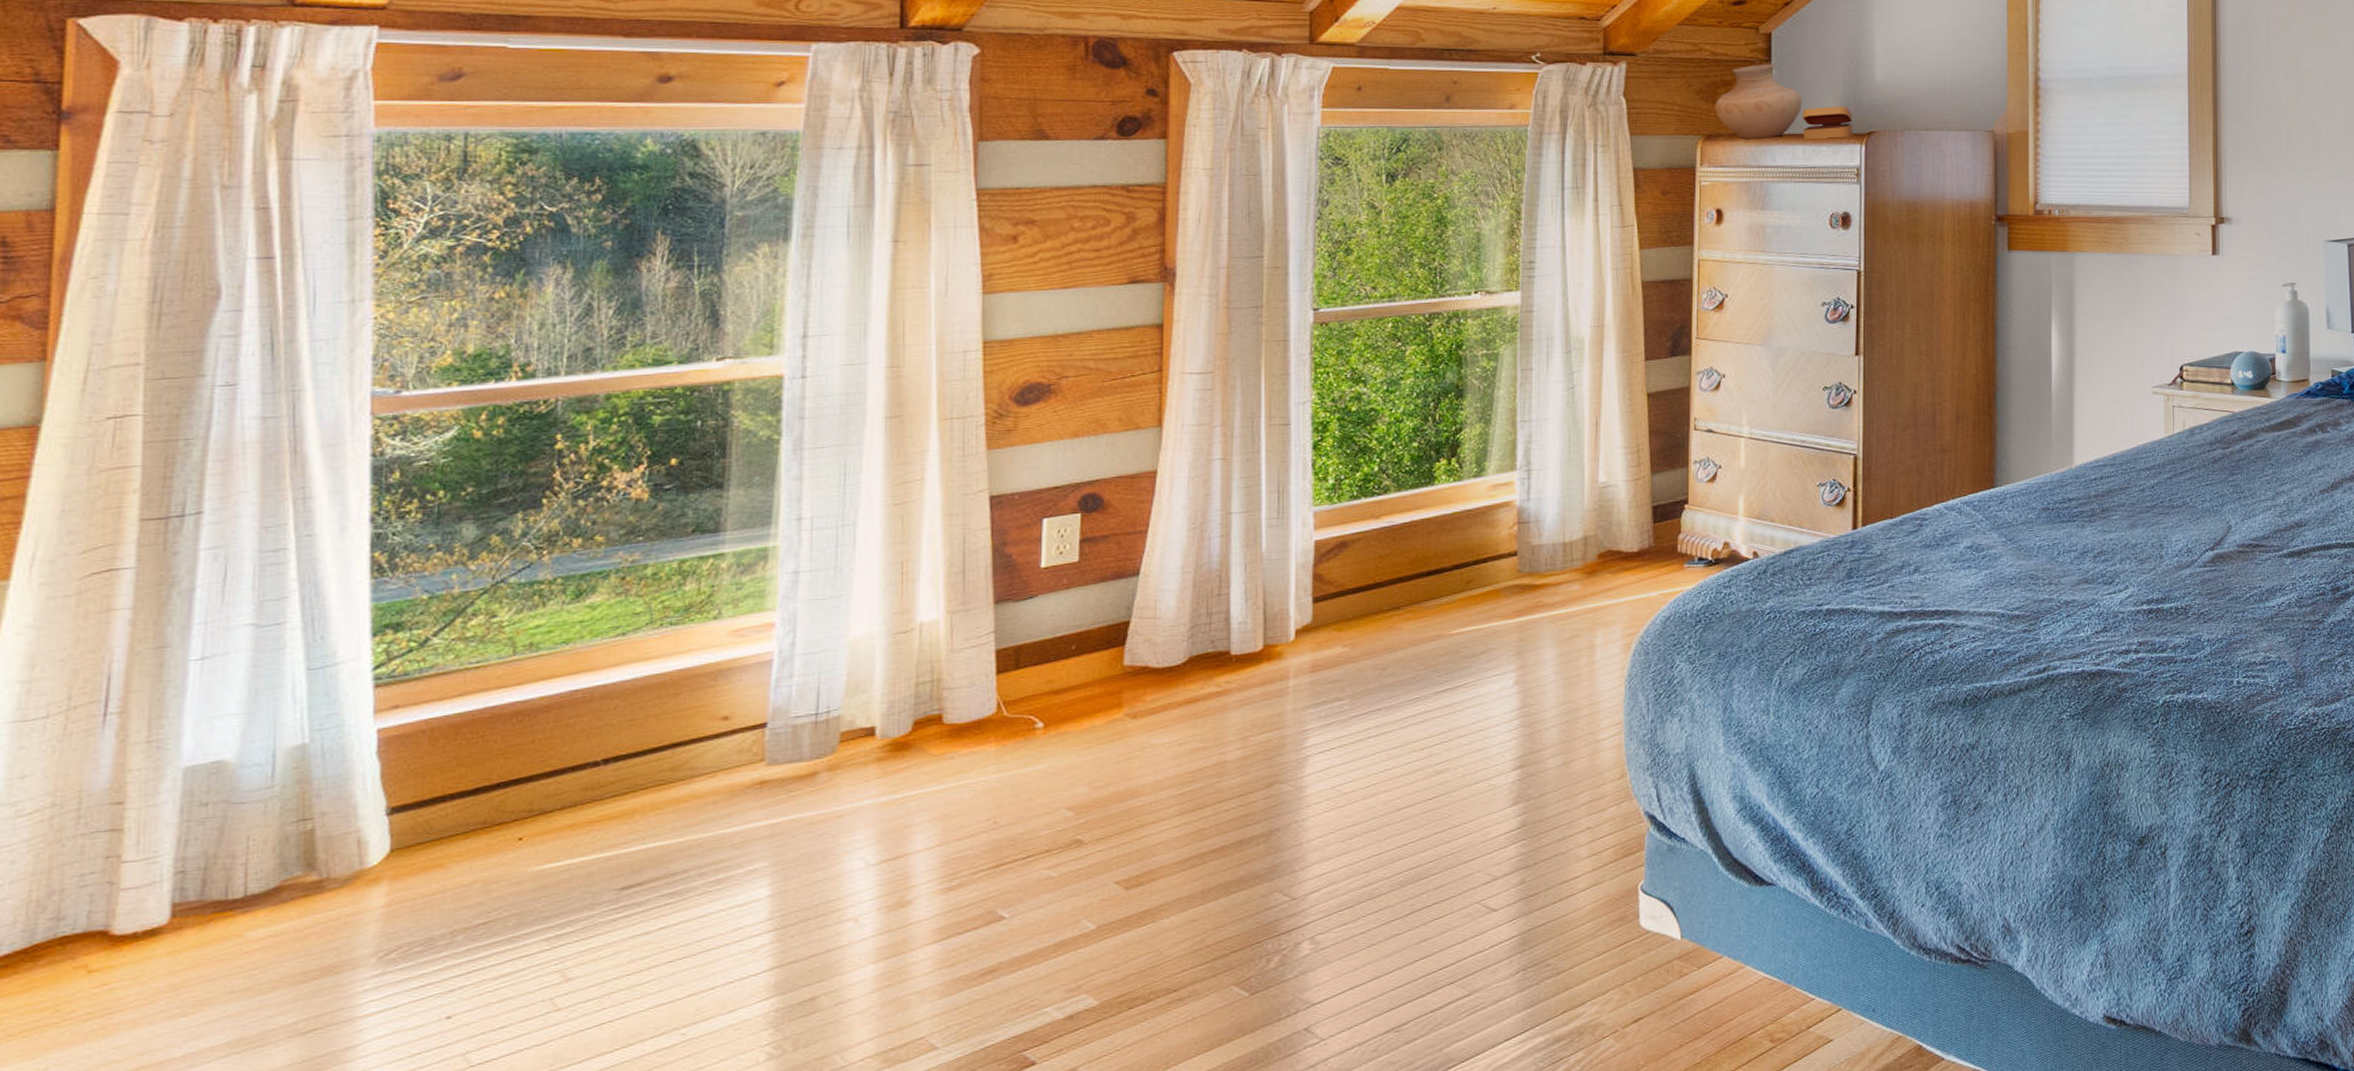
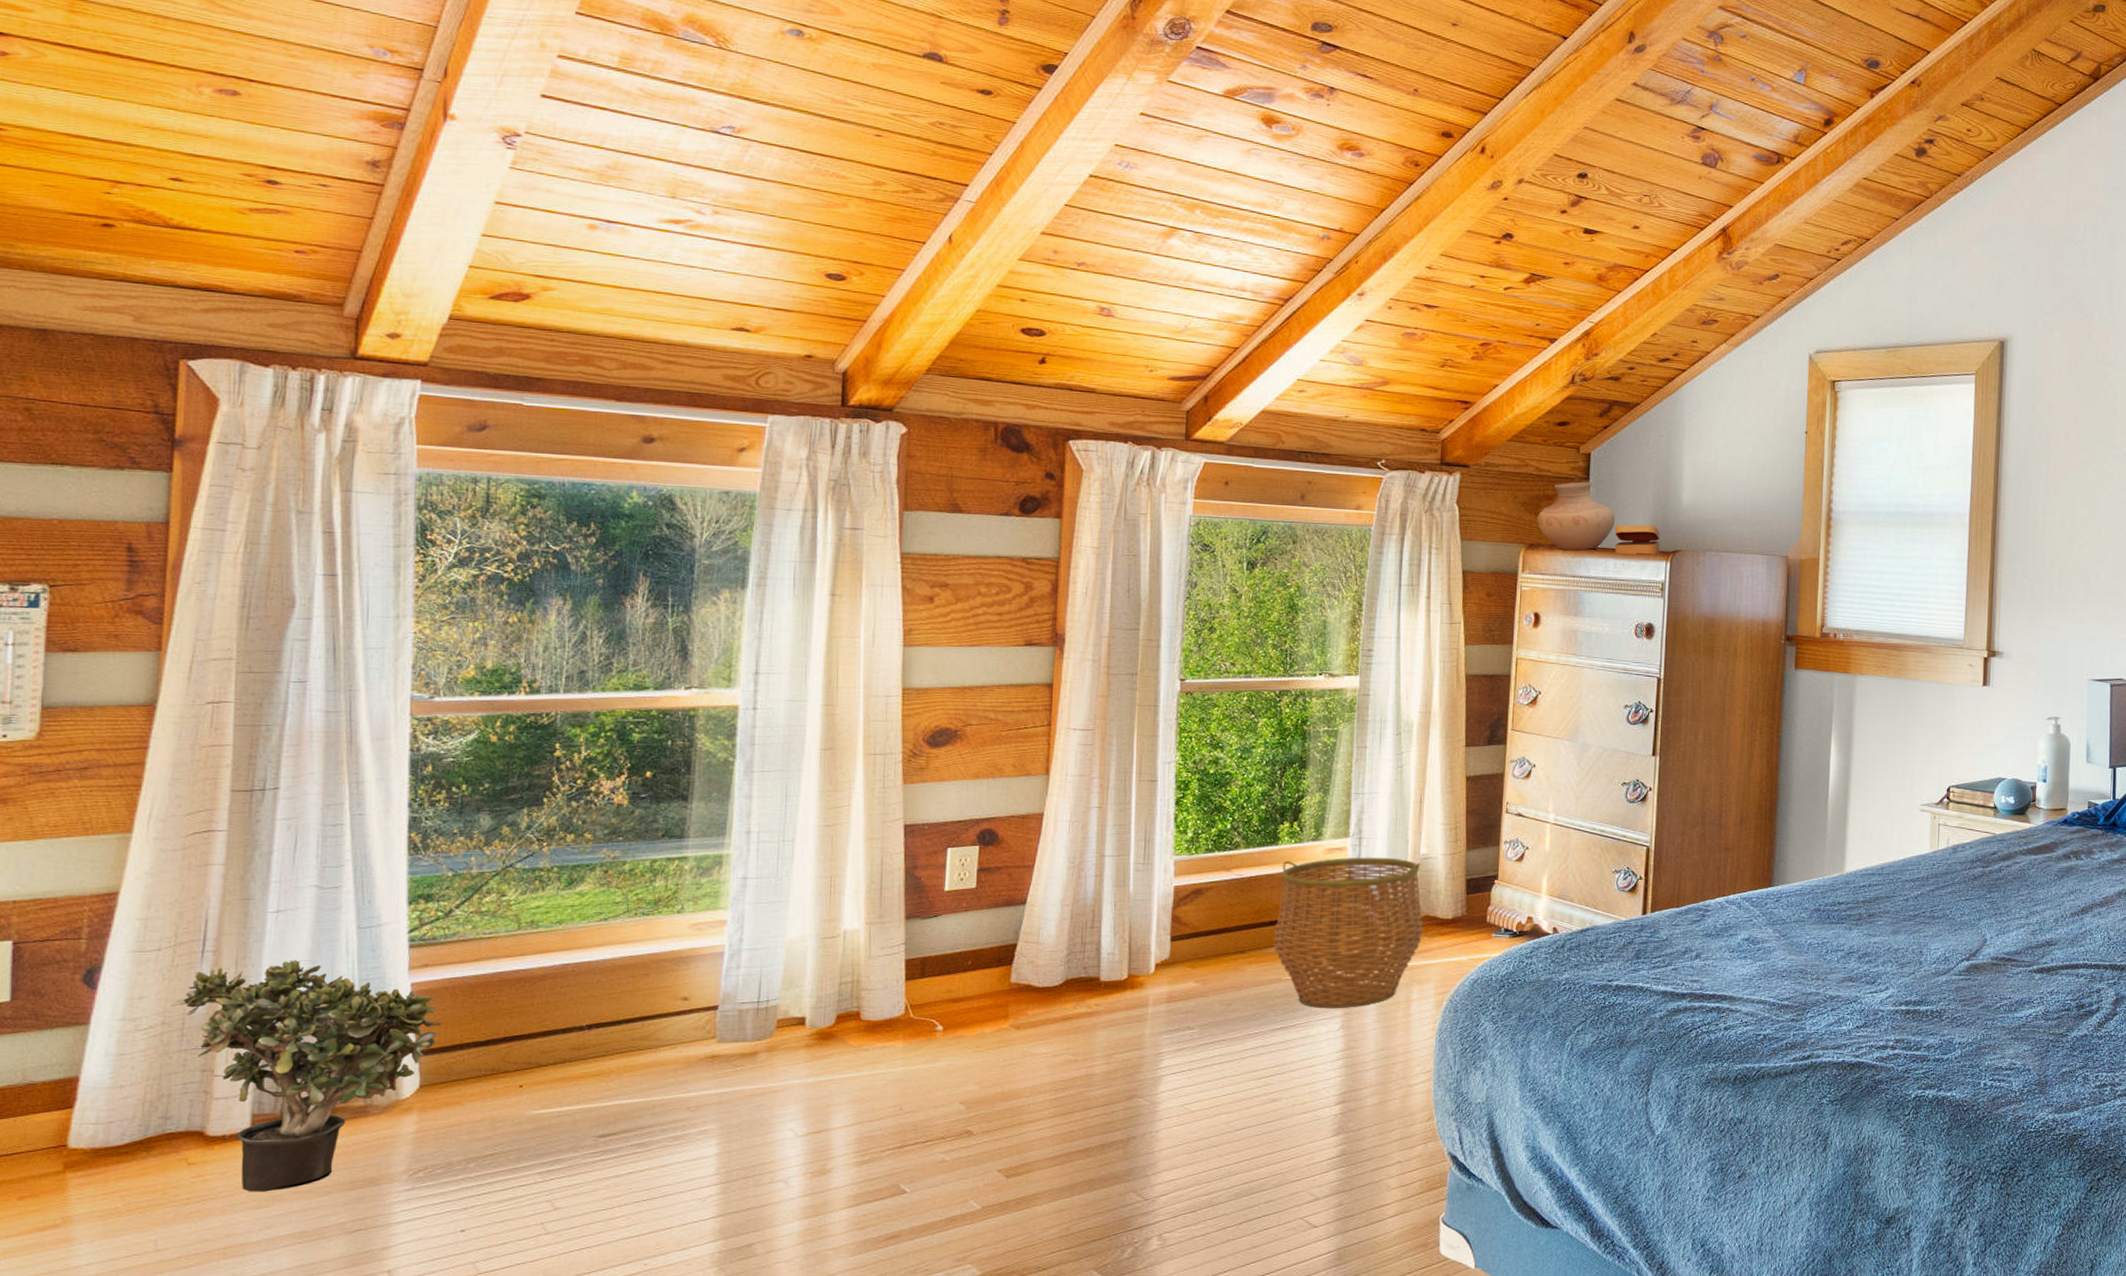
potted plant: none [65,714,418,998] -> present [172,960,442,1192]
basket: none [1433,489,1606,664] -> present [1273,857,1424,1008]

